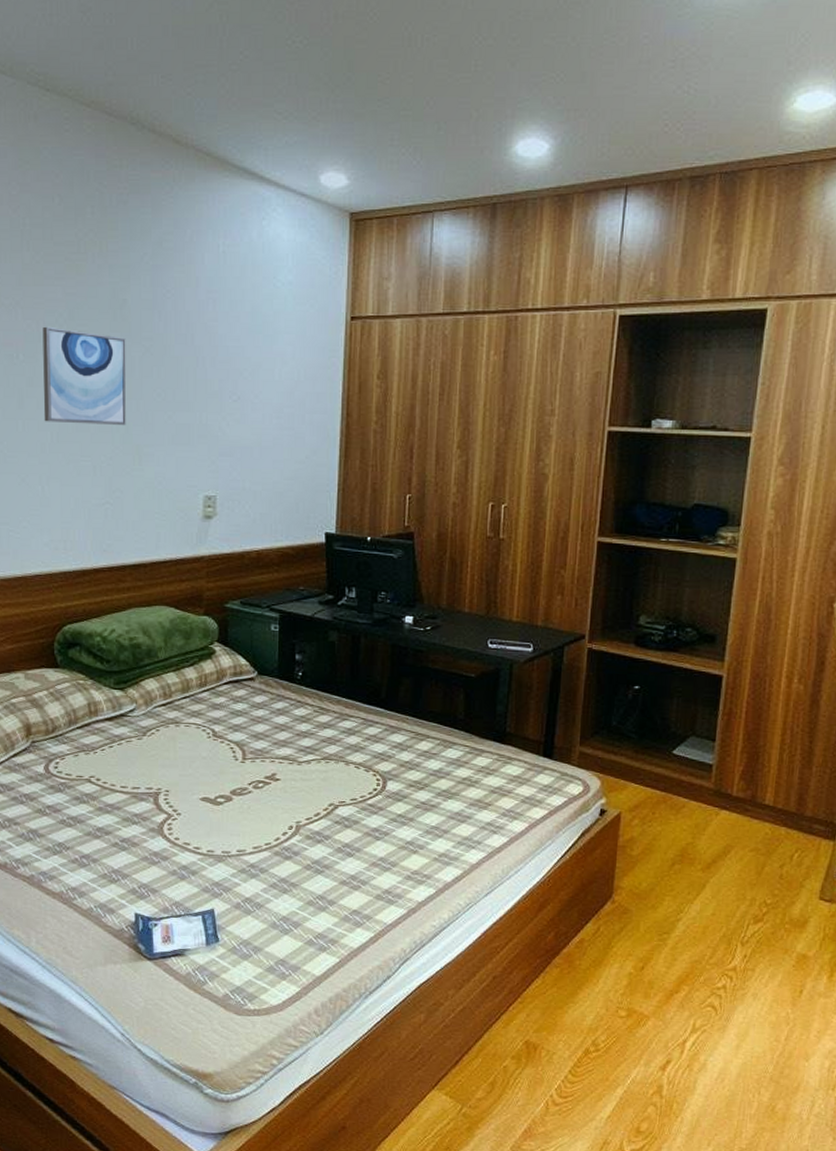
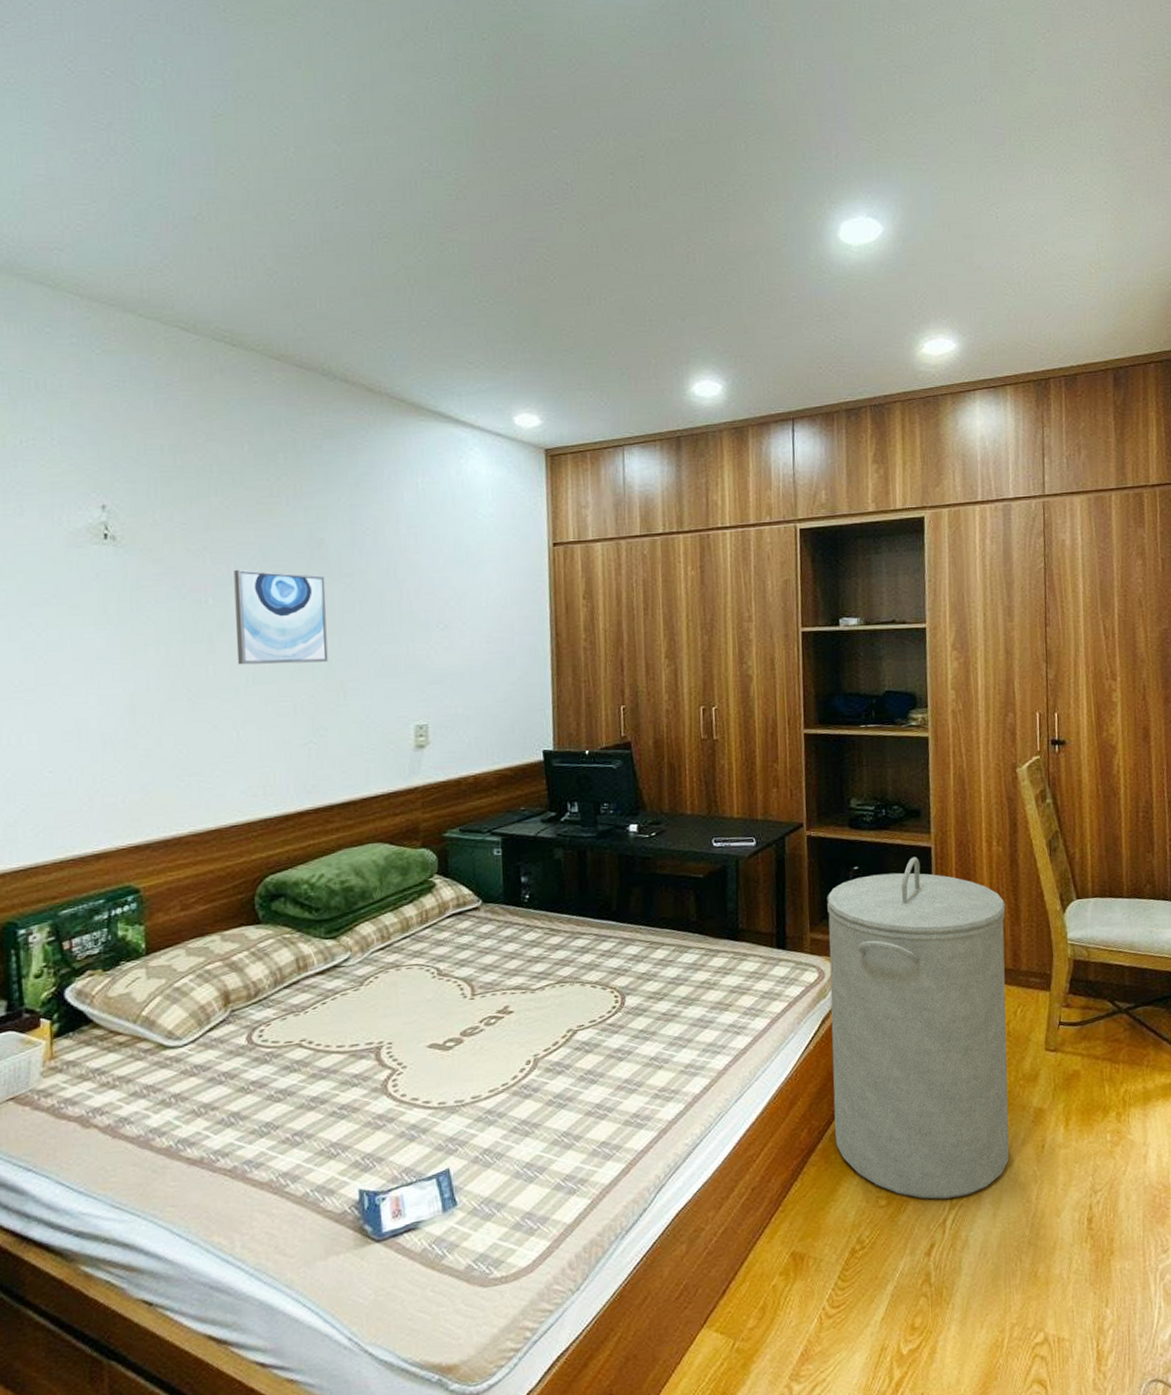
laundry hamper: none [581,683,798,1023] -> present [827,856,1010,1200]

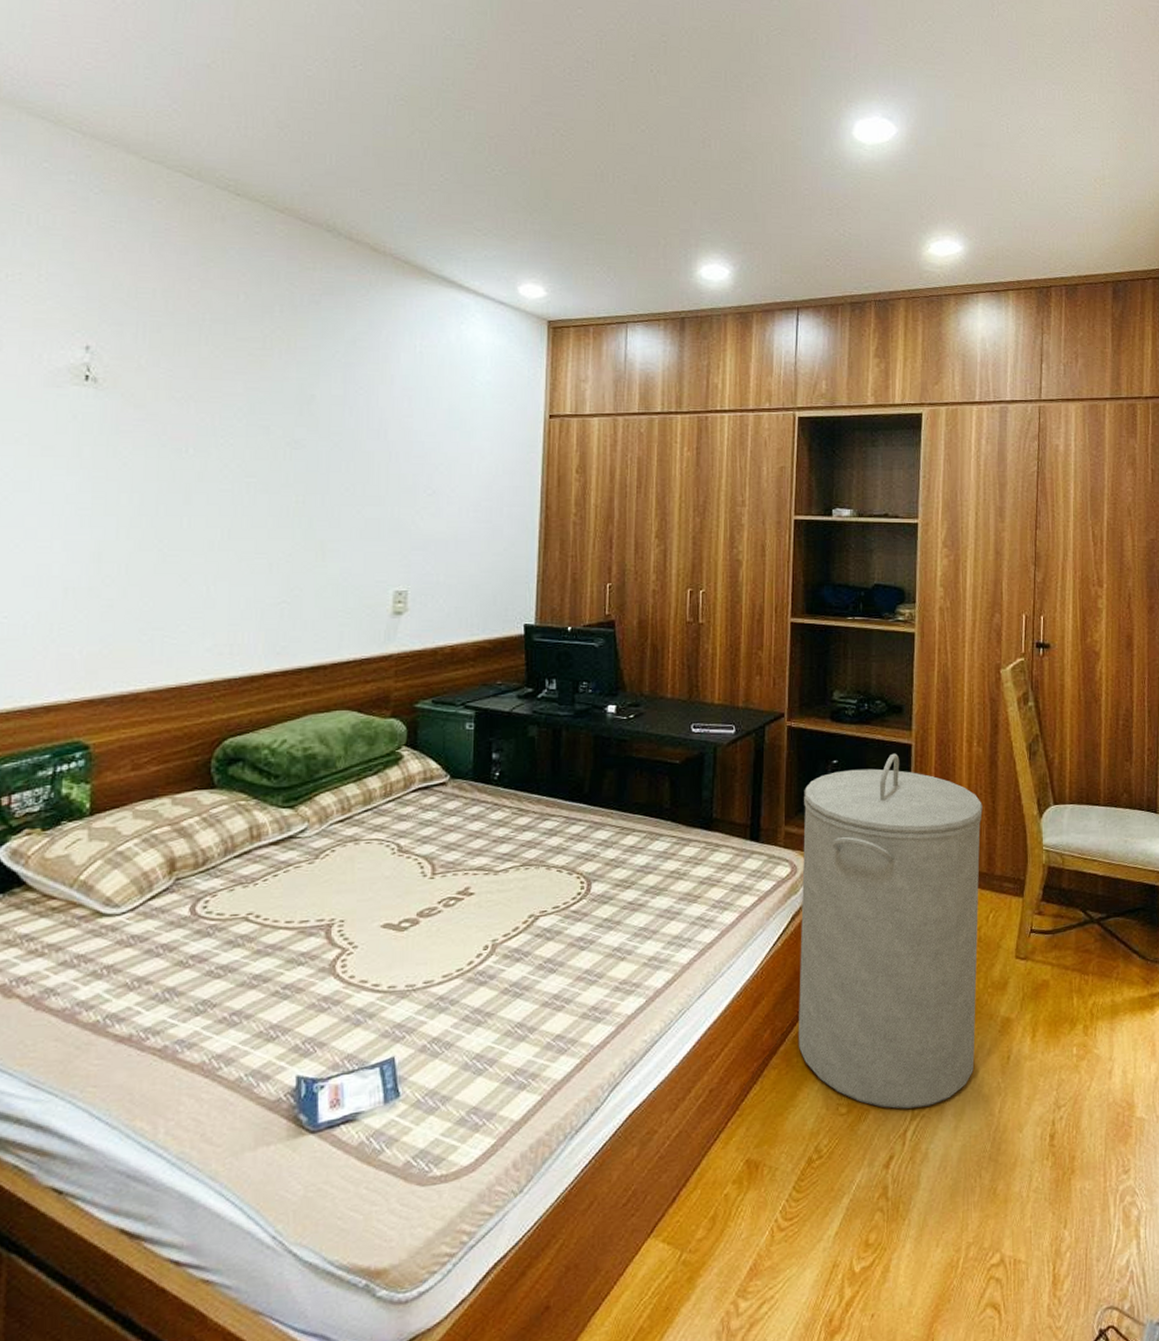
wall art: present [234,569,328,665] -> none [214,420,313,520]

